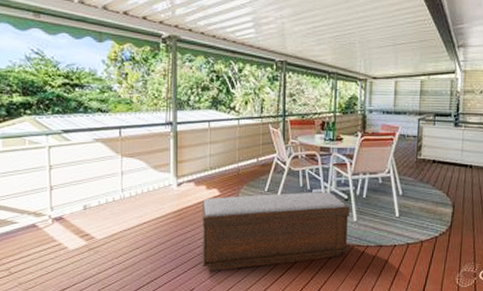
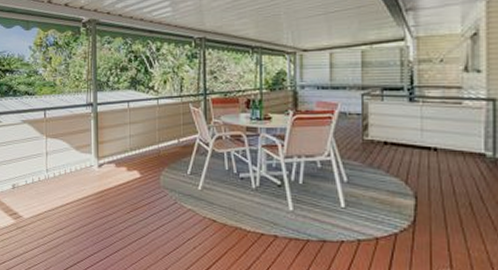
bench: present [201,192,350,271] -> none [122,176,284,258]

